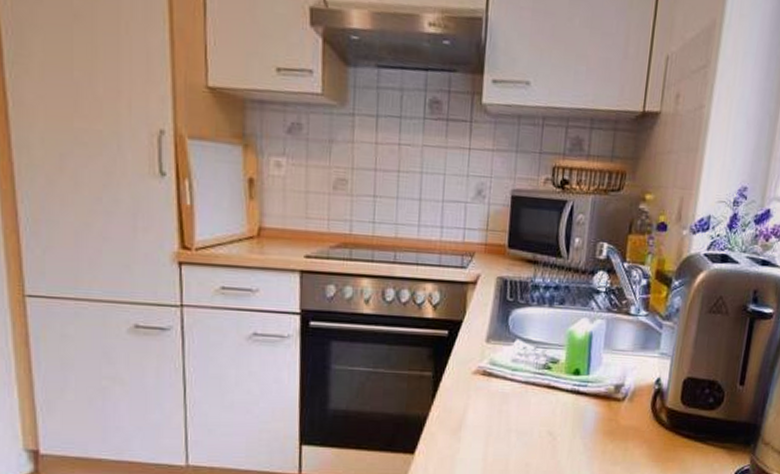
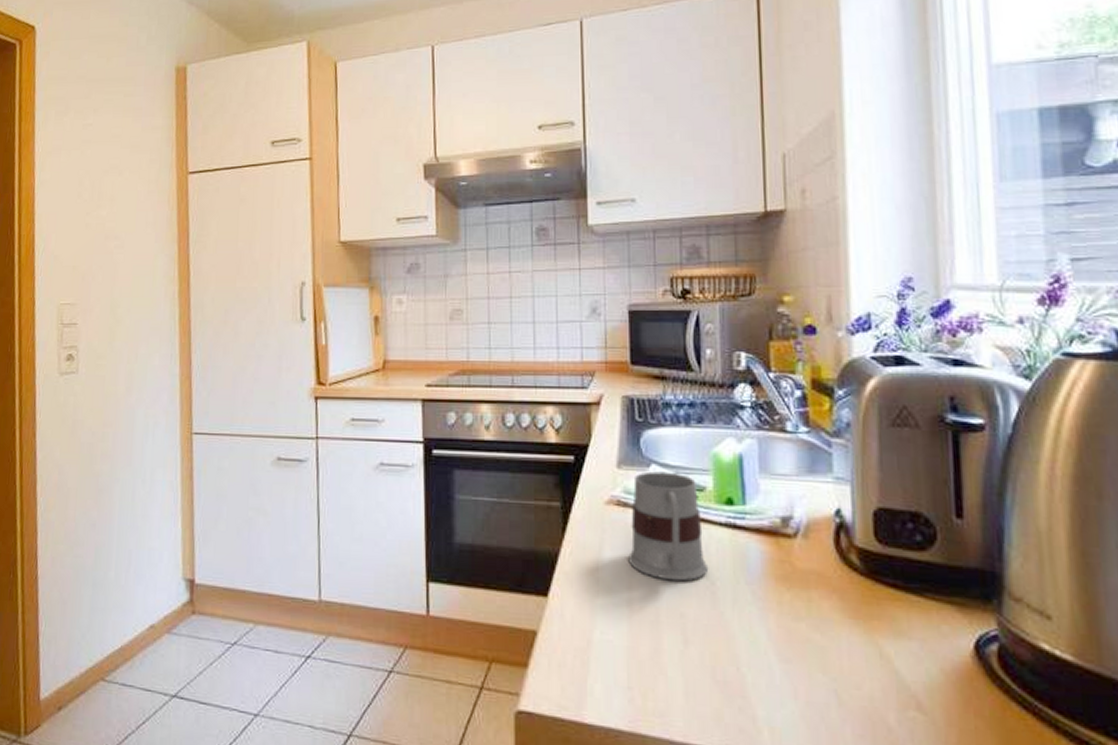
mug: none [487,346,553,438] -> present [628,471,709,582]

